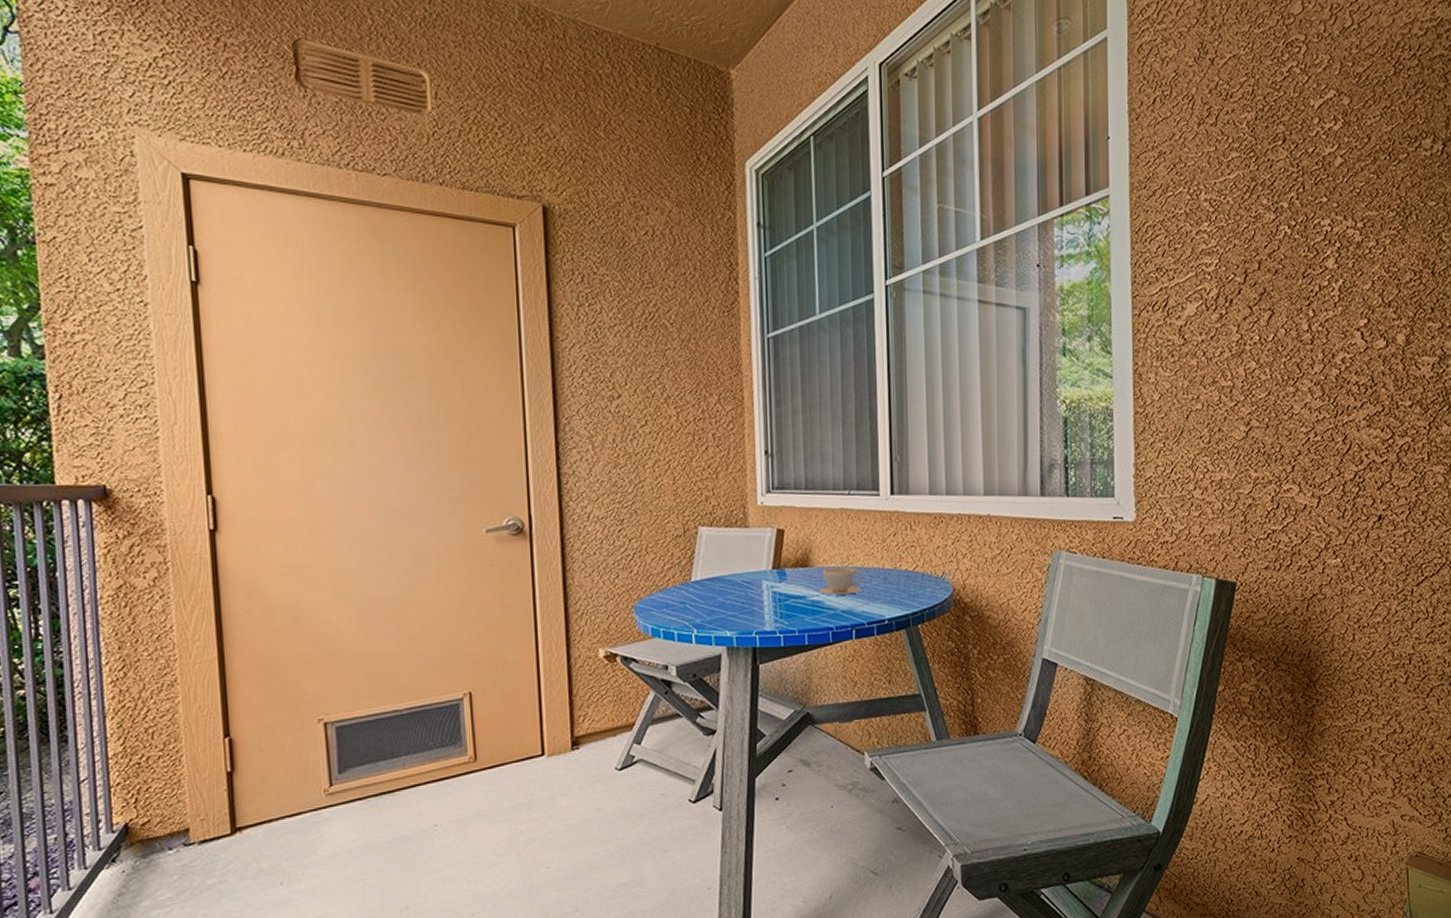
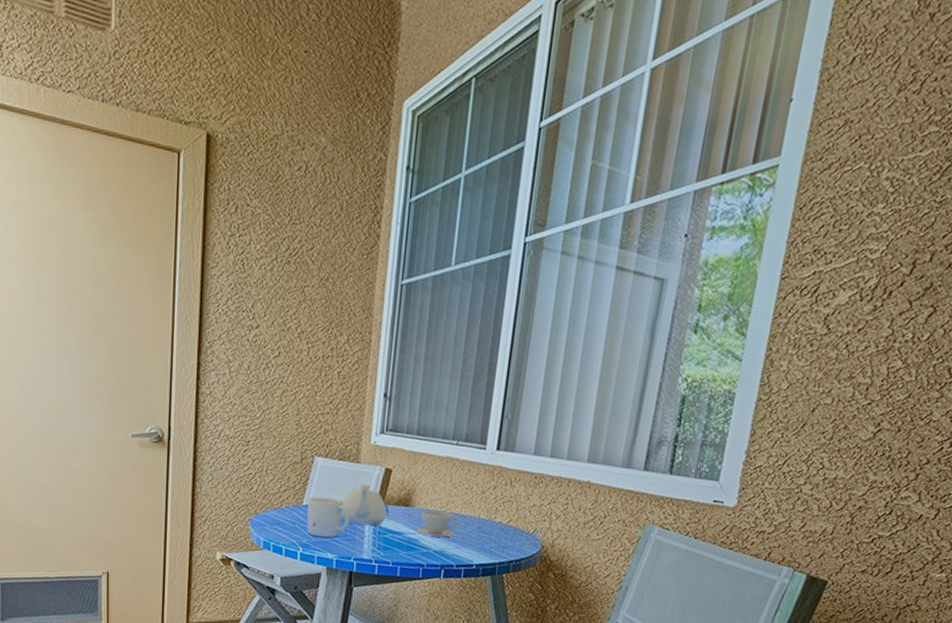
mug: none [696,569,746,615] -> present [306,497,351,539]
teapot: none [735,549,786,595] -> present [341,484,387,526]

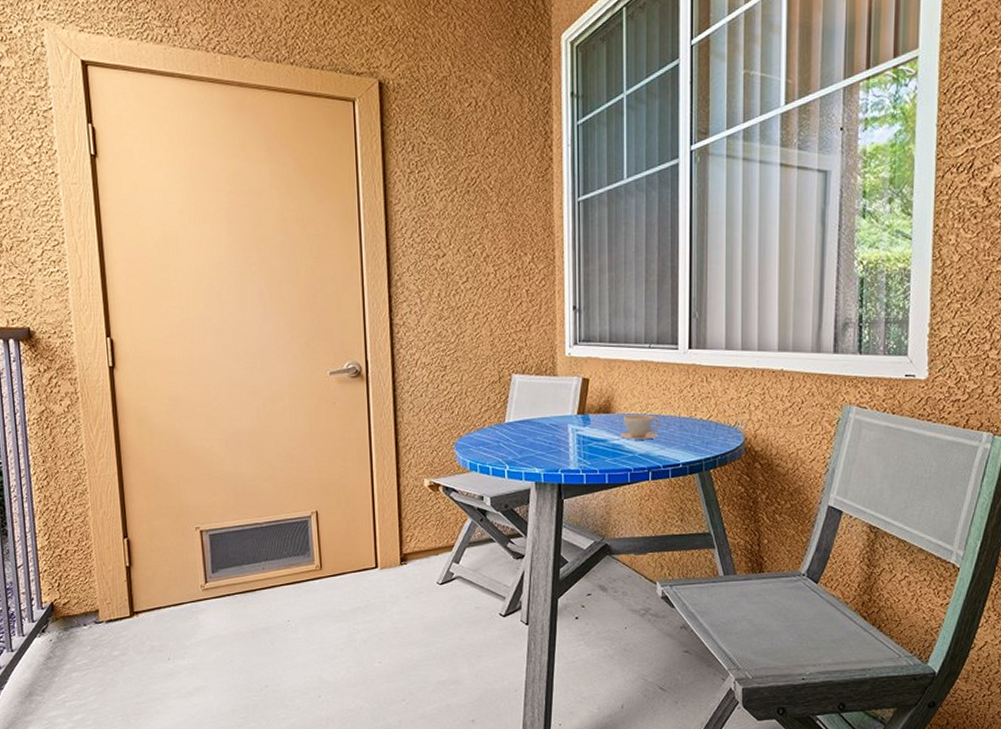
mug: present [306,497,351,539] -> none [509,413,553,453]
teapot: present [341,484,387,526] -> none [544,396,589,437]

